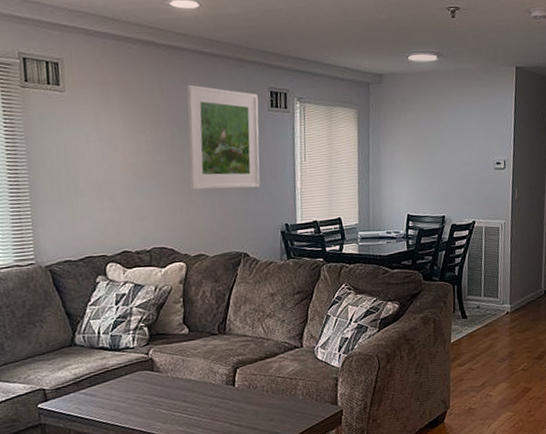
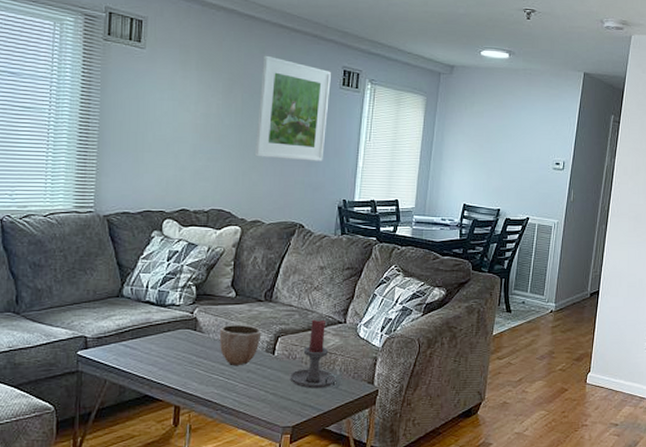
decorative bowl: none [177,359,220,402] -> present [219,324,262,366]
candle holder: none [252,346,305,416] -> present [290,319,341,389]

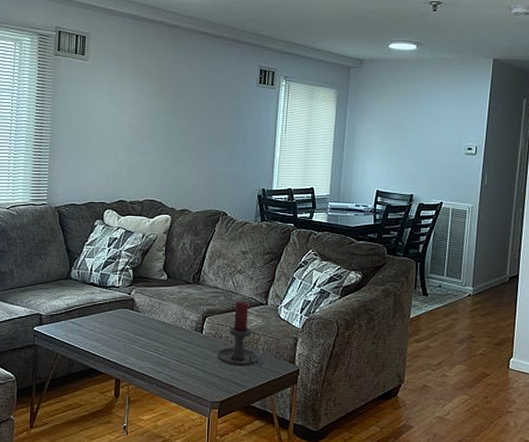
decorative bowl: present [219,324,262,366] -> none [153,304,191,344]
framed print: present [254,55,331,161] -> none [182,60,249,154]

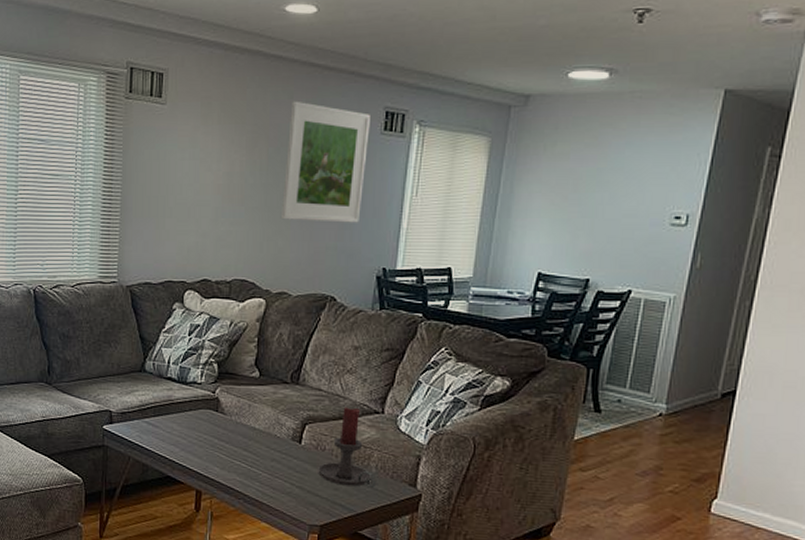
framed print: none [182,60,249,154] -> present [280,101,370,223]

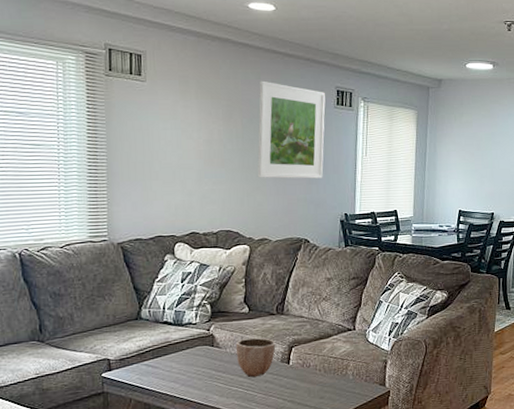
decorative bowl: none [241,407,287,454] -> present [235,337,276,378]
candle holder: present [318,407,377,488] -> none [305,328,354,394]

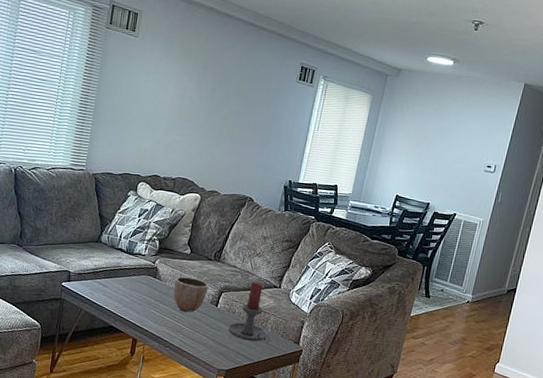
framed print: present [257,80,326,179] -> none [218,49,290,145]
candle holder: none [305,328,354,394] -> present [228,281,271,343]

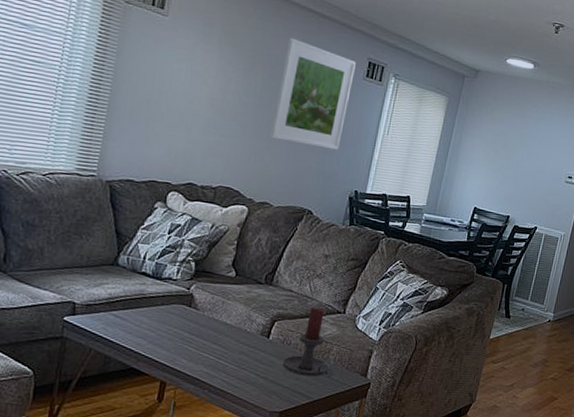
decorative bowl: present [173,277,209,313] -> none [213,304,259,347]
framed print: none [218,49,290,145] -> present [269,37,356,150]

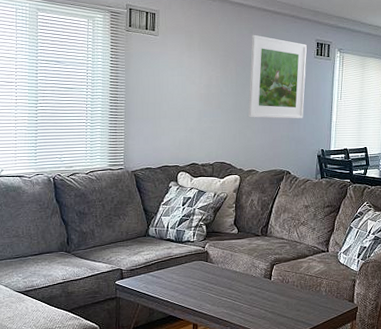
candle holder: present [282,307,334,378] -> none [284,249,327,307]

